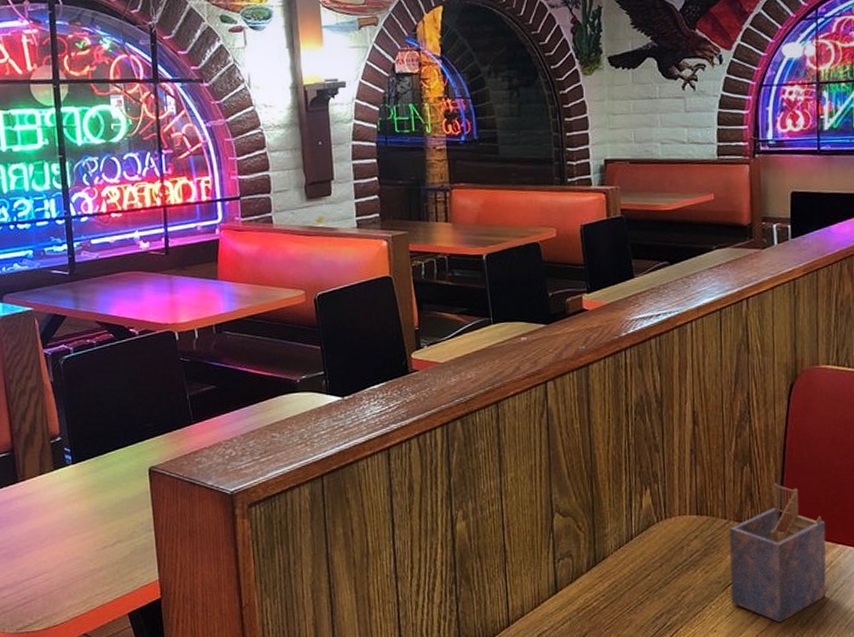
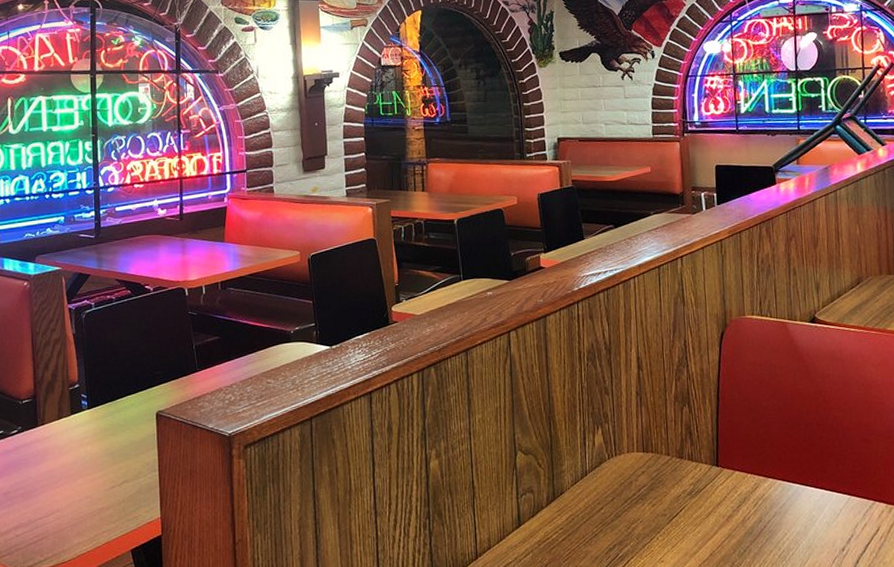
napkin holder: present [729,483,827,623] -> none [672,422,761,553]

